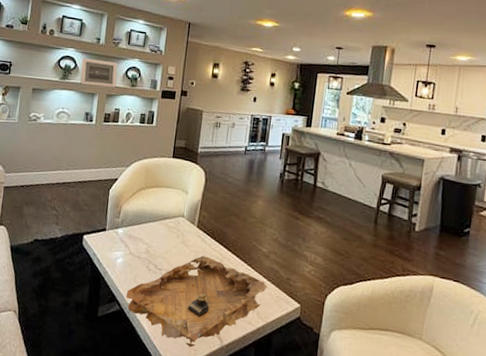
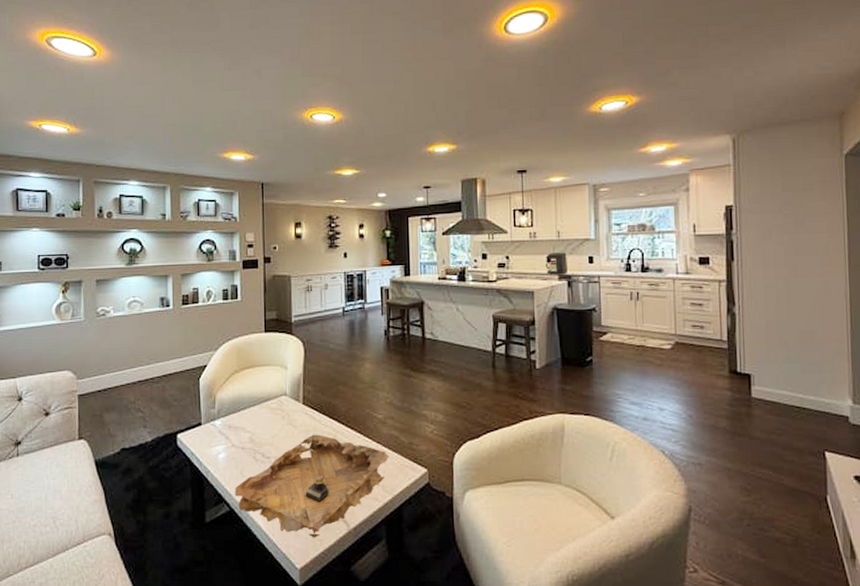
picture frame: present [80,58,117,88] -> none [148,237,190,268]
coffee maker: none [439,126,462,148] -> present [546,252,568,275]

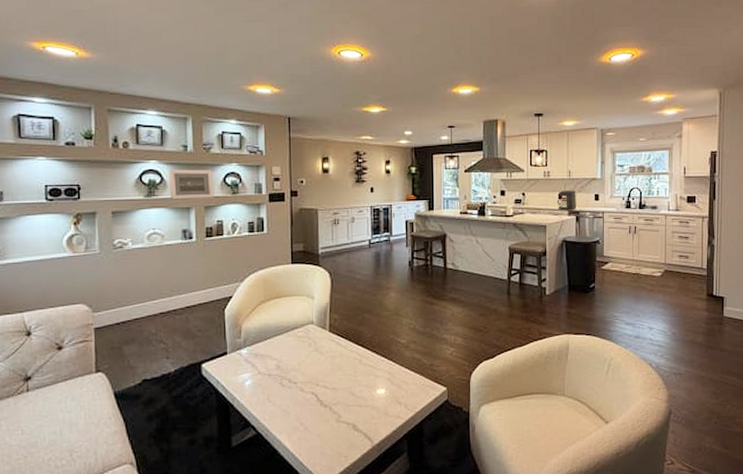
picture frame: none [148,237,190,268] -> present [168,169,214,200]
decorative tray: present [235,434,389,538] -> none [262,359,411,455]

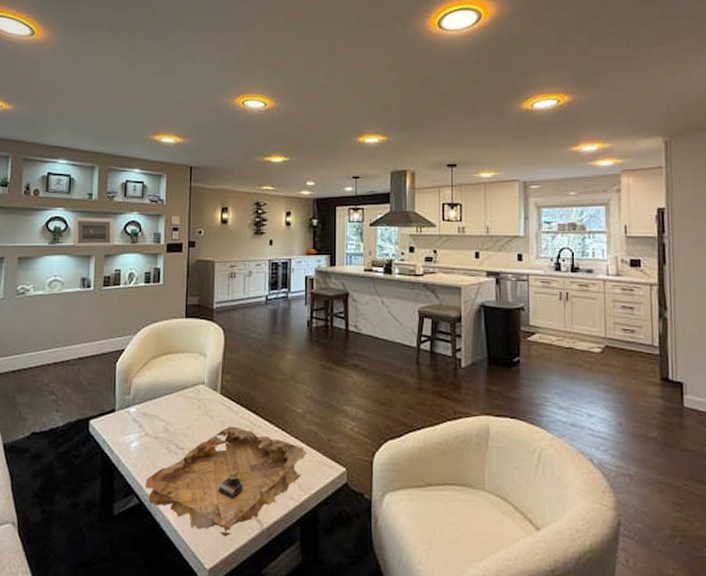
decorative tray: none [262,359,411,455] -> present [146,426,307,537]
coffee maker: present [558,190,576,211] -> none [474,248,496,271]

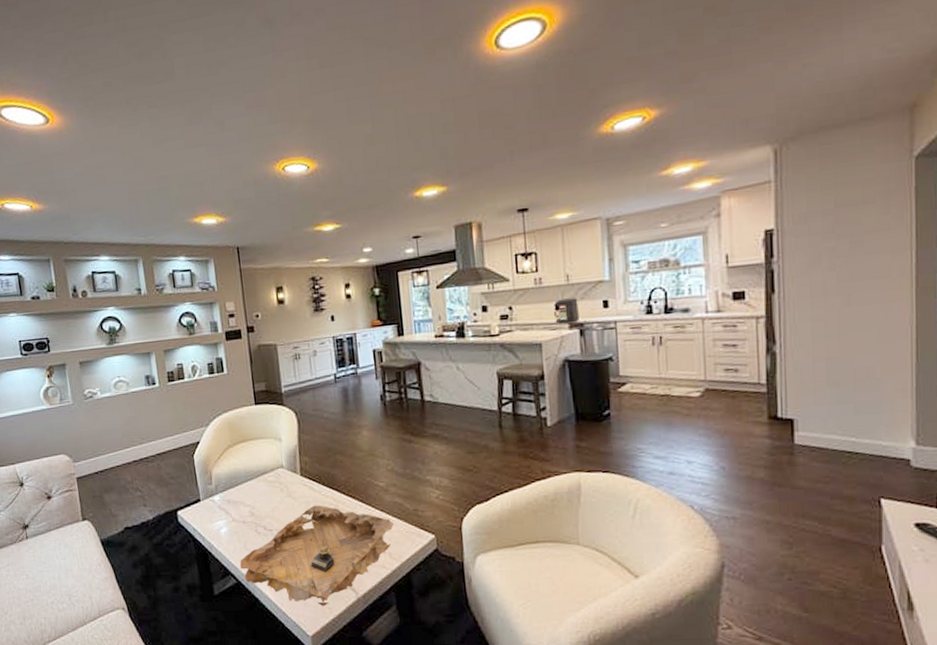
picture frame: present [72,217,115,248] -> none [126,312,172,346]
coffee maker: none [474,248,496,271] -> present [554,298,579,323]

